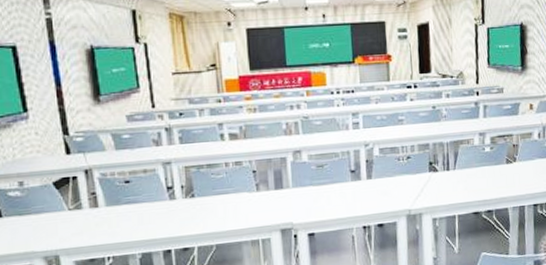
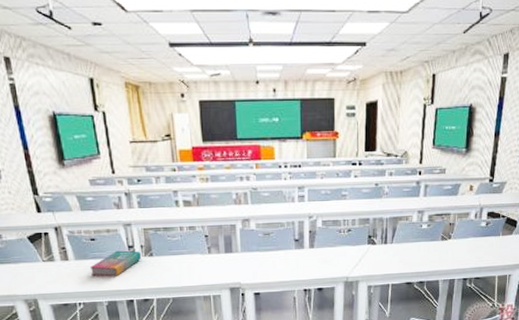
book: none [122,192,181,224] -> present [89,250,141,277]

